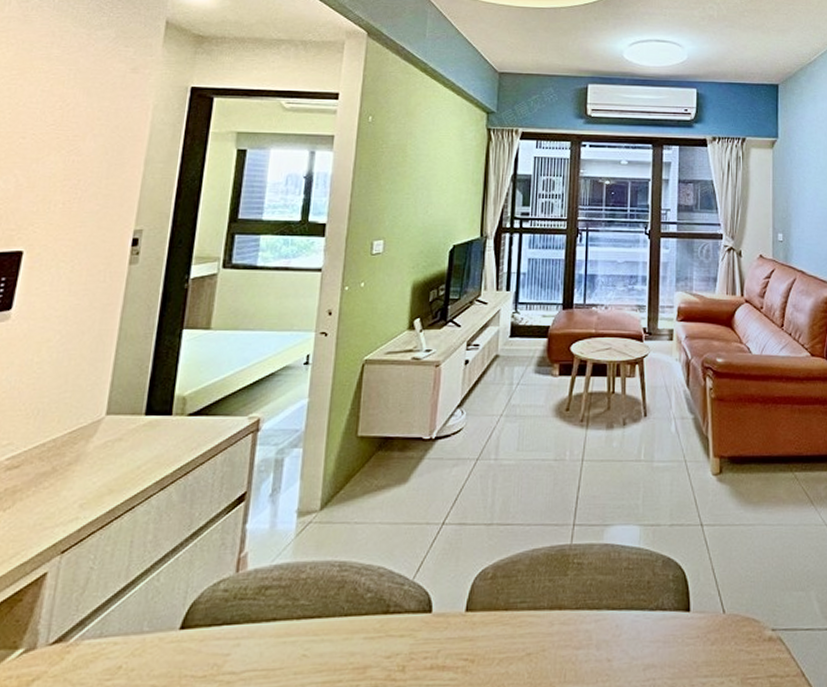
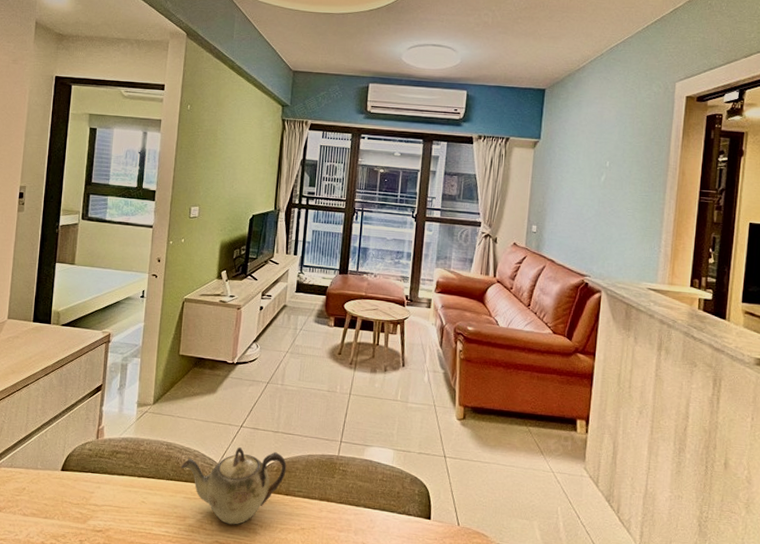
teapot: none [359,552,505,667] -> present [181,447,287,525]

